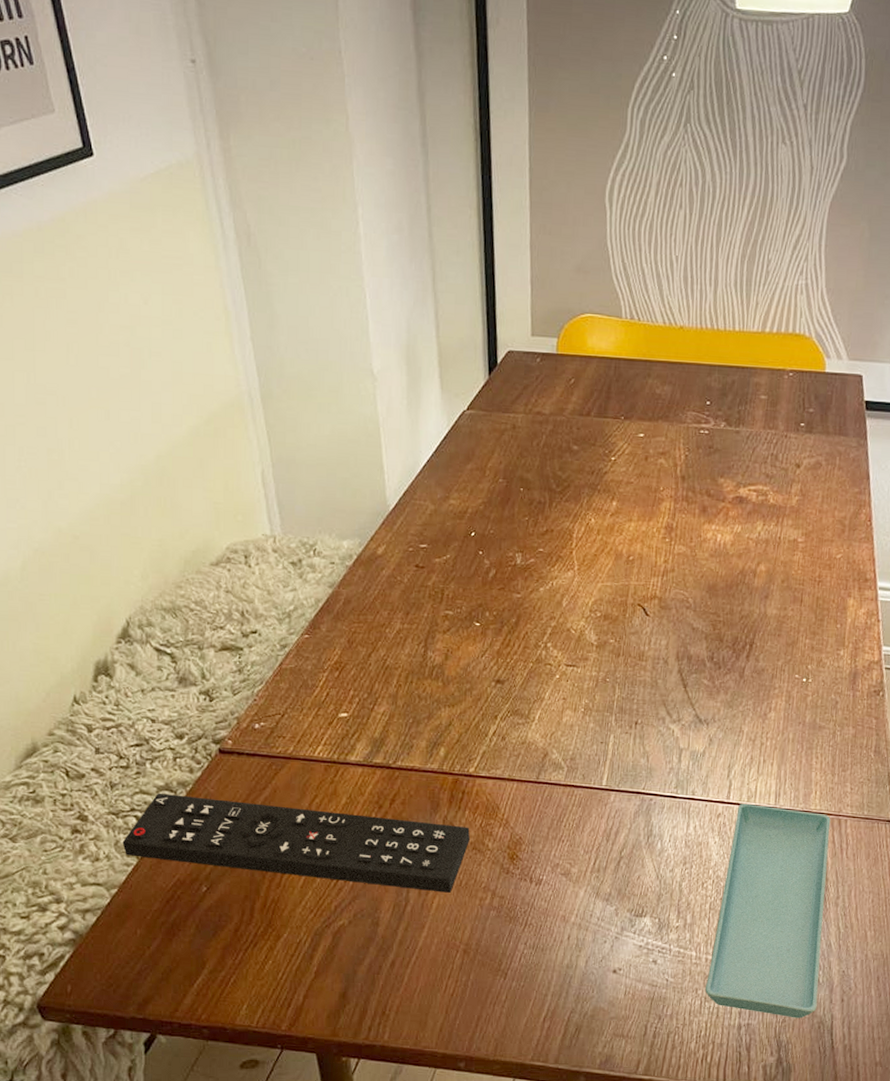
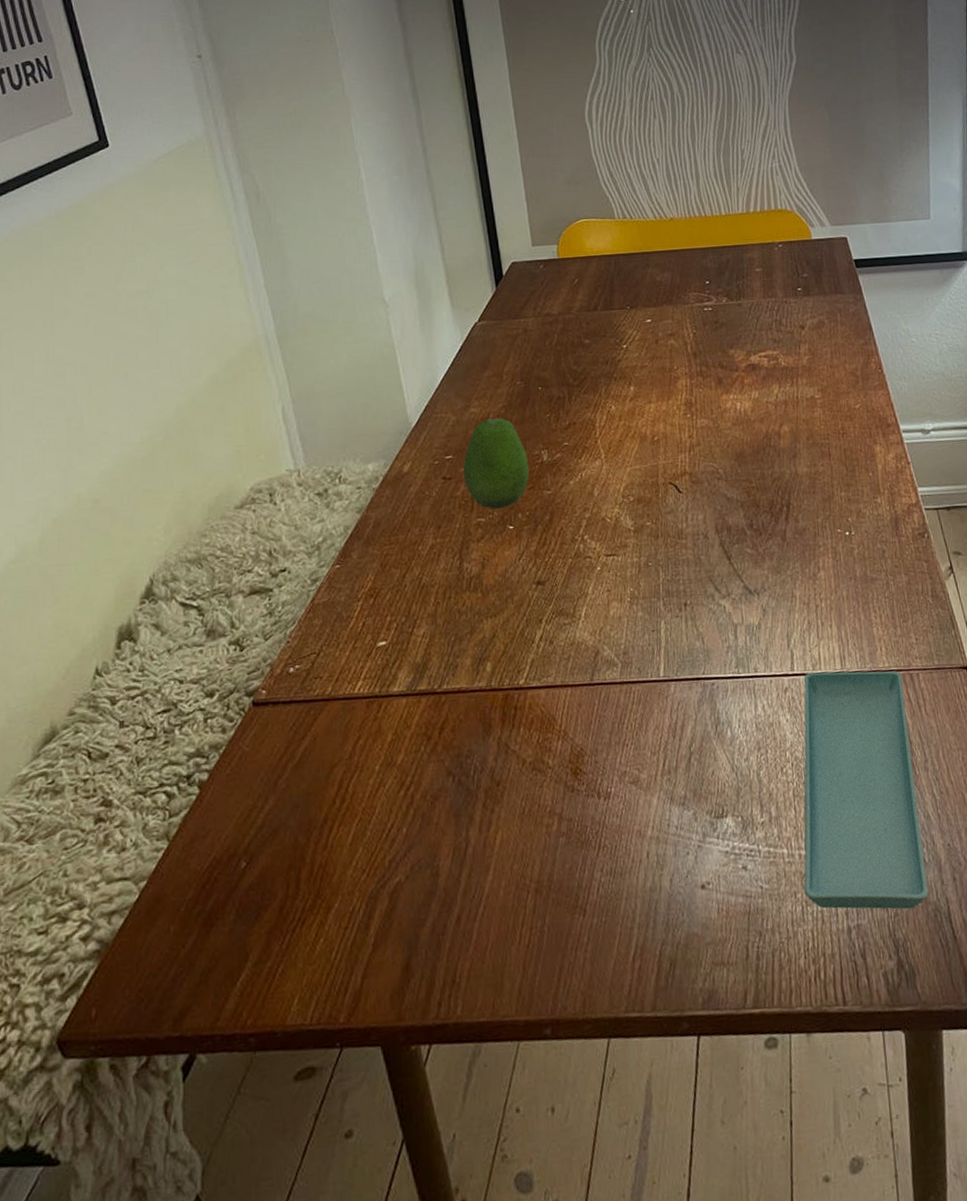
remote control: present [122,793,470,893] -> none [151,746,528,840]
fruit: none [435,512,502,605] -> present [462,417,530,510]

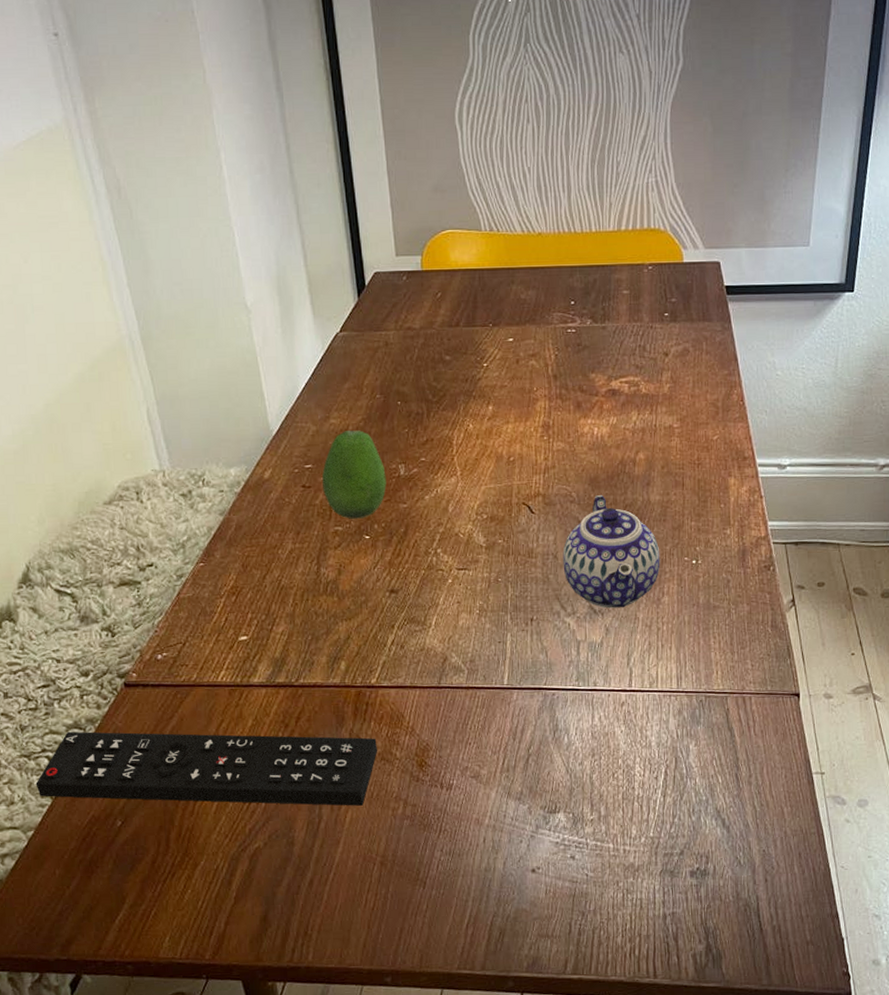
remote control: none [151,746,528,840] -> present [35,731,377,806]
teapot: none [713,470,814,588] -> present [563,495,661,609]
saucer: present [803,671,929,910] -> none [626,690,741,903]

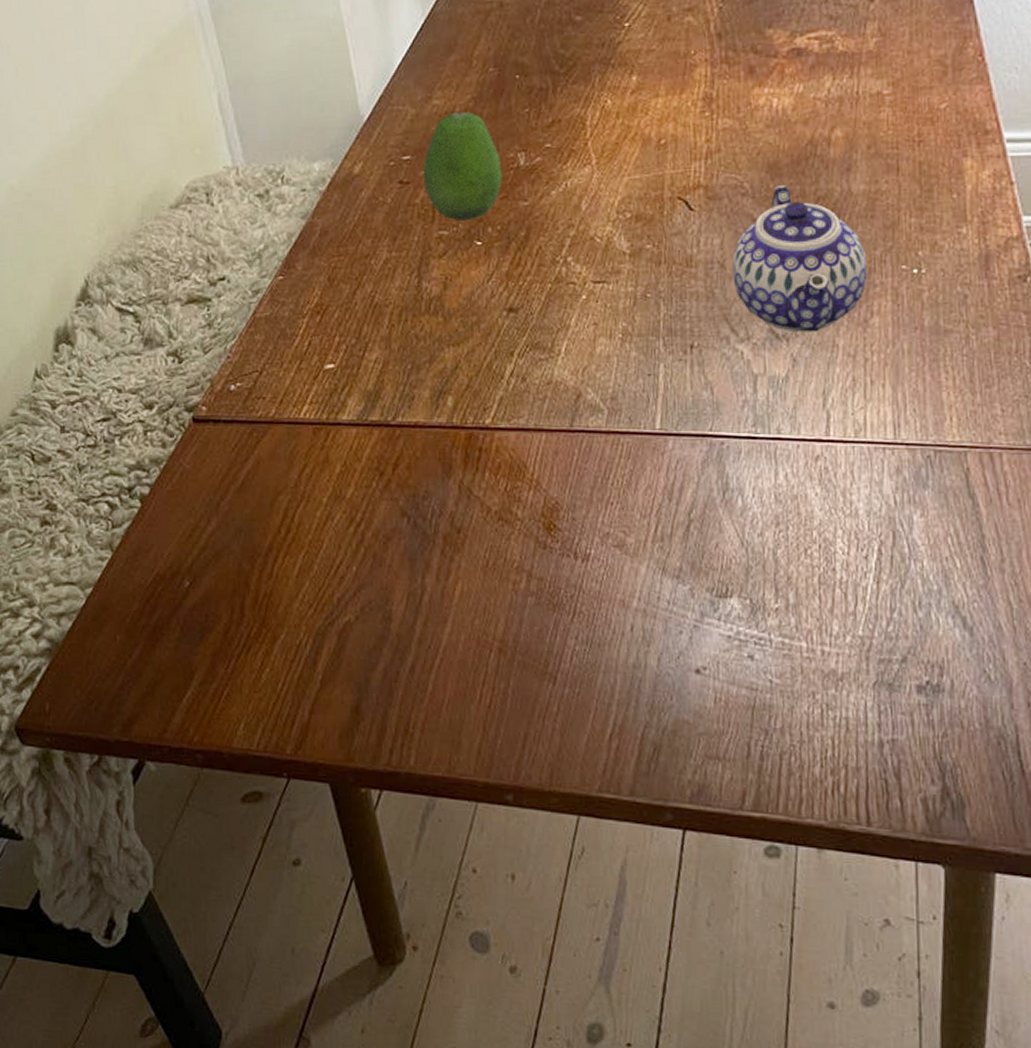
remote control: present [35,731,377,806] -> none [94,473,493,576]

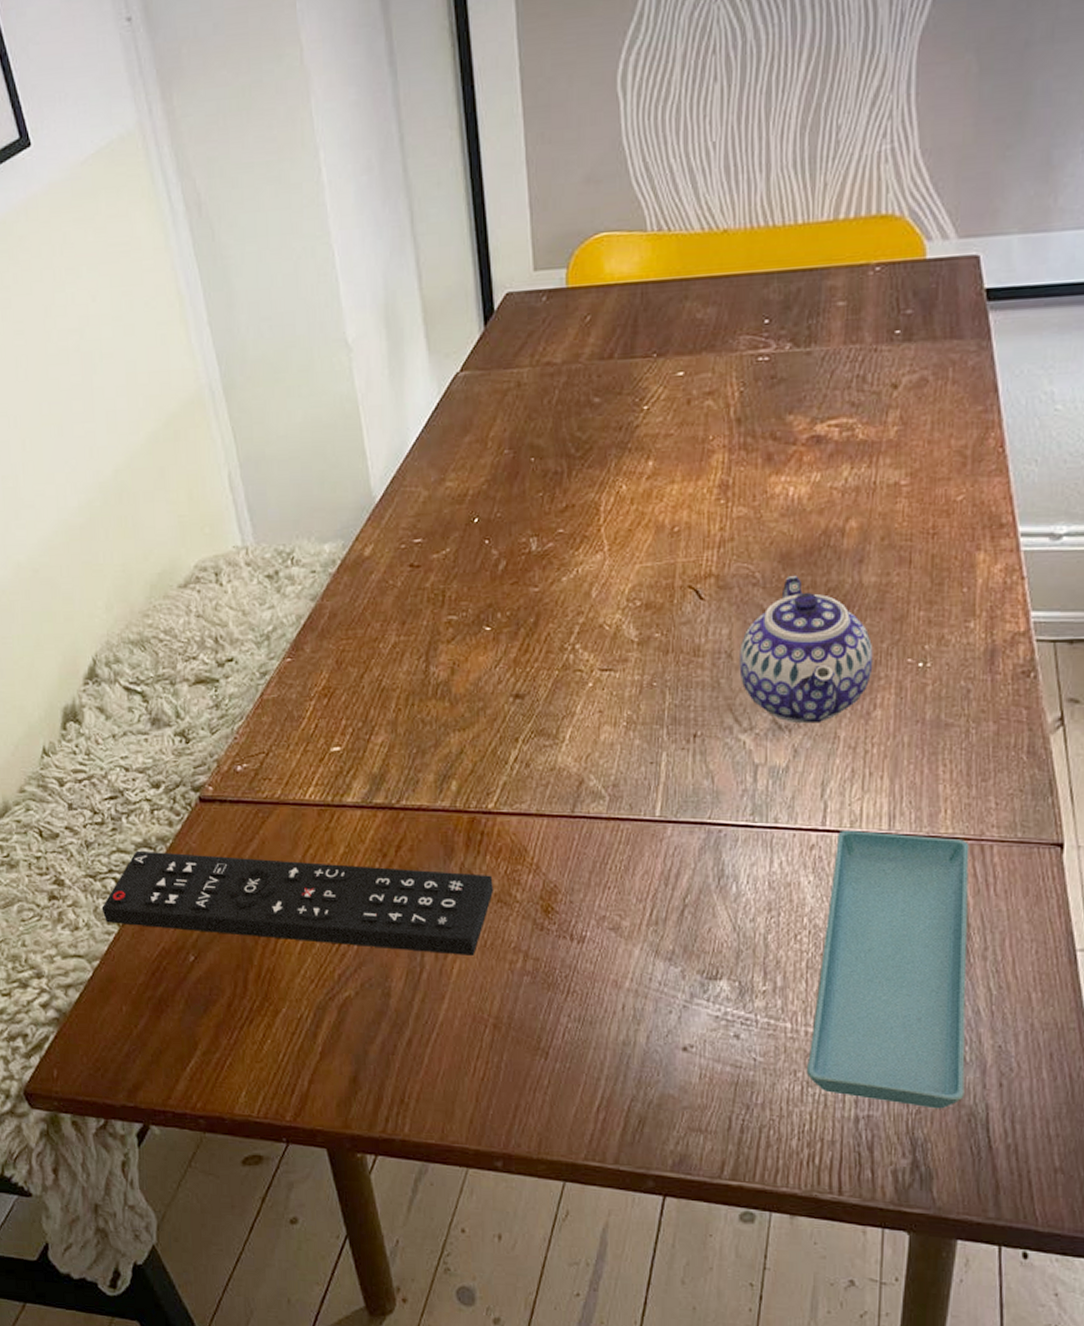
remote control: none [94,473,493,576] -> present [101,850,493,956]
fruit: present [422,111,502,221] -> none [433,494,514,606]
saucer: none [825,441,992,731] -> present [806,831,970,1109]

